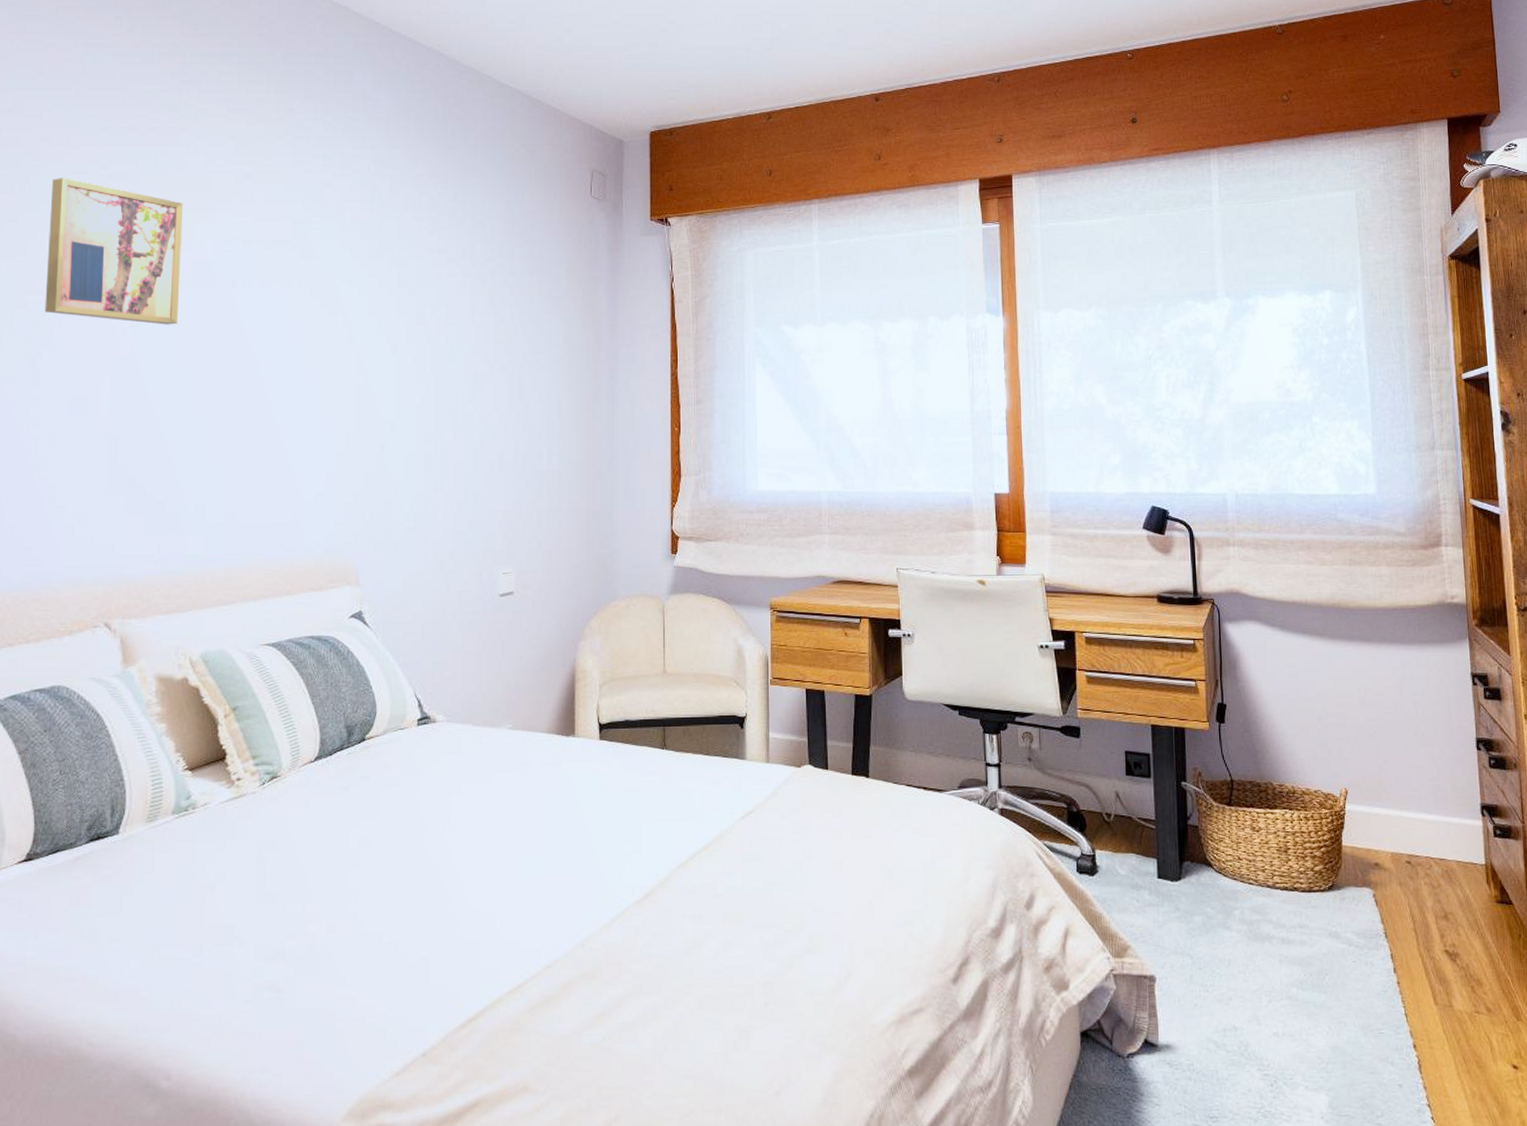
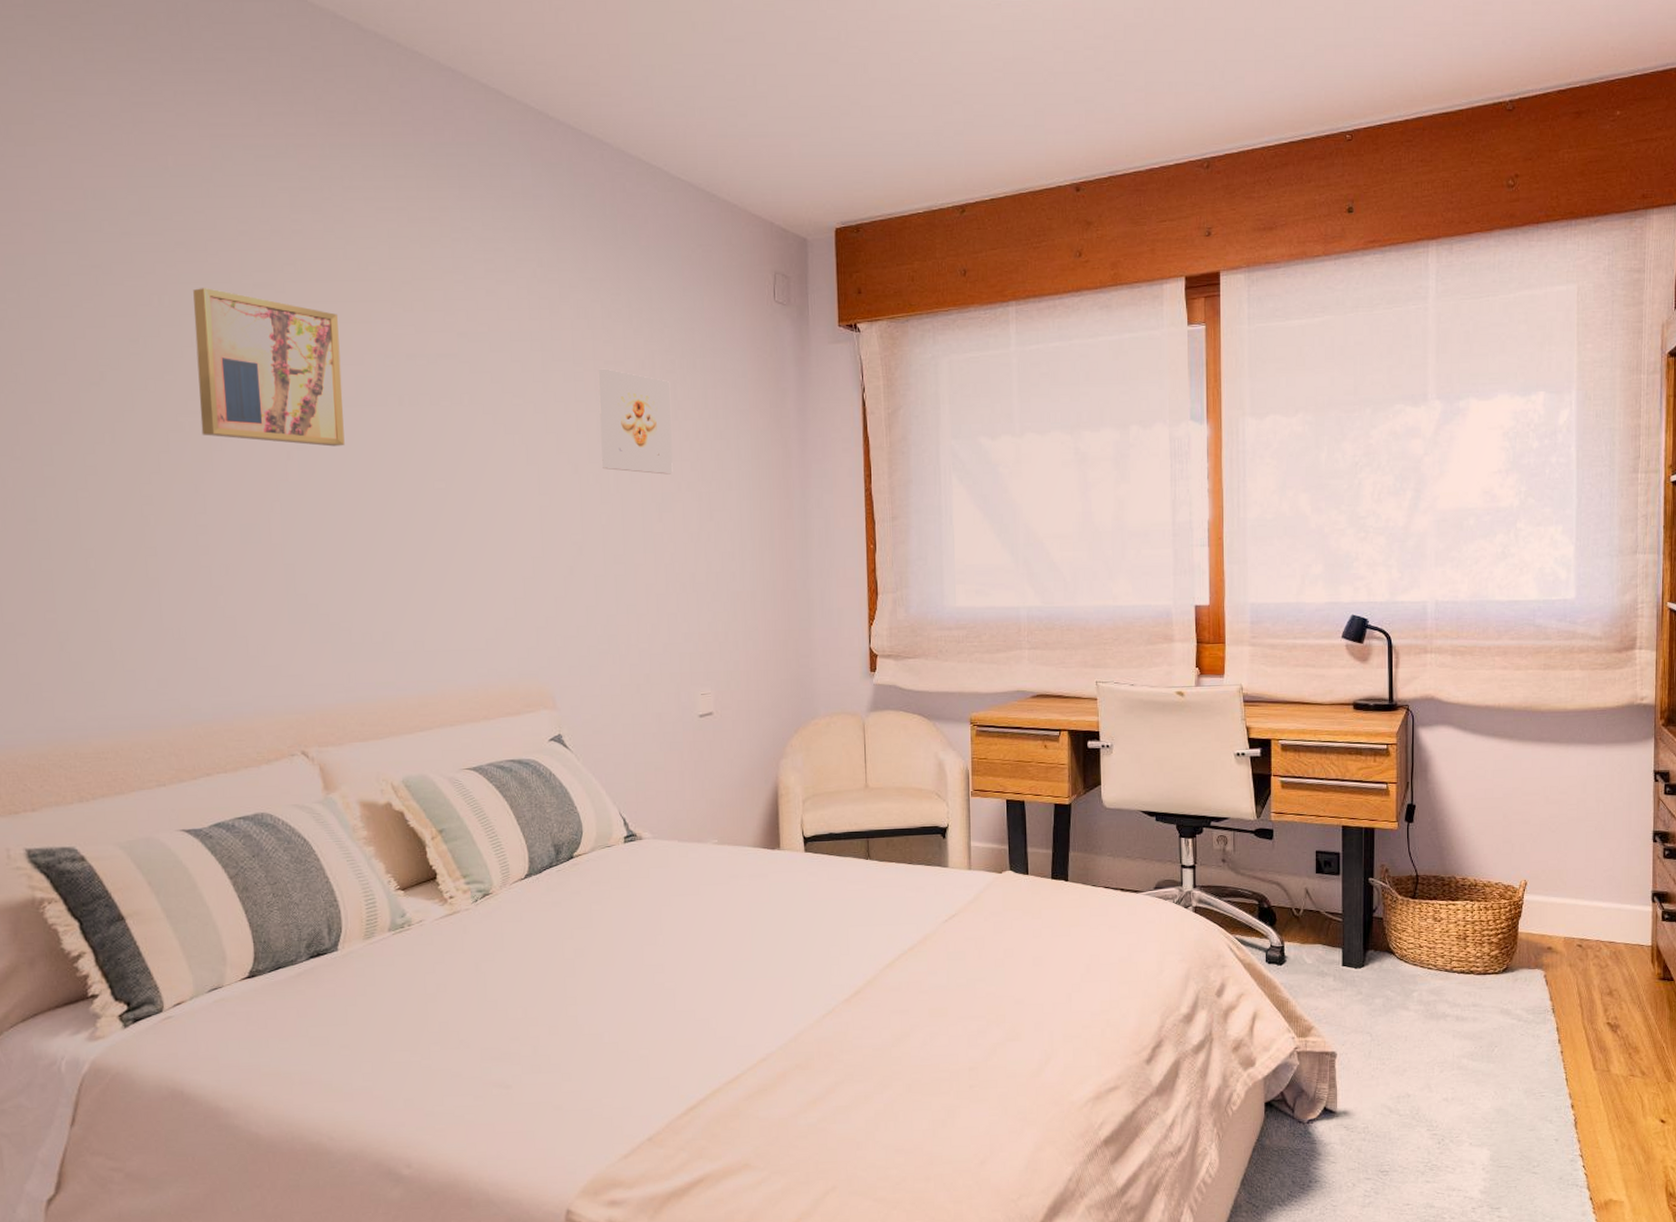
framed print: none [420,256,489,356] -> present [598,368,673,475]

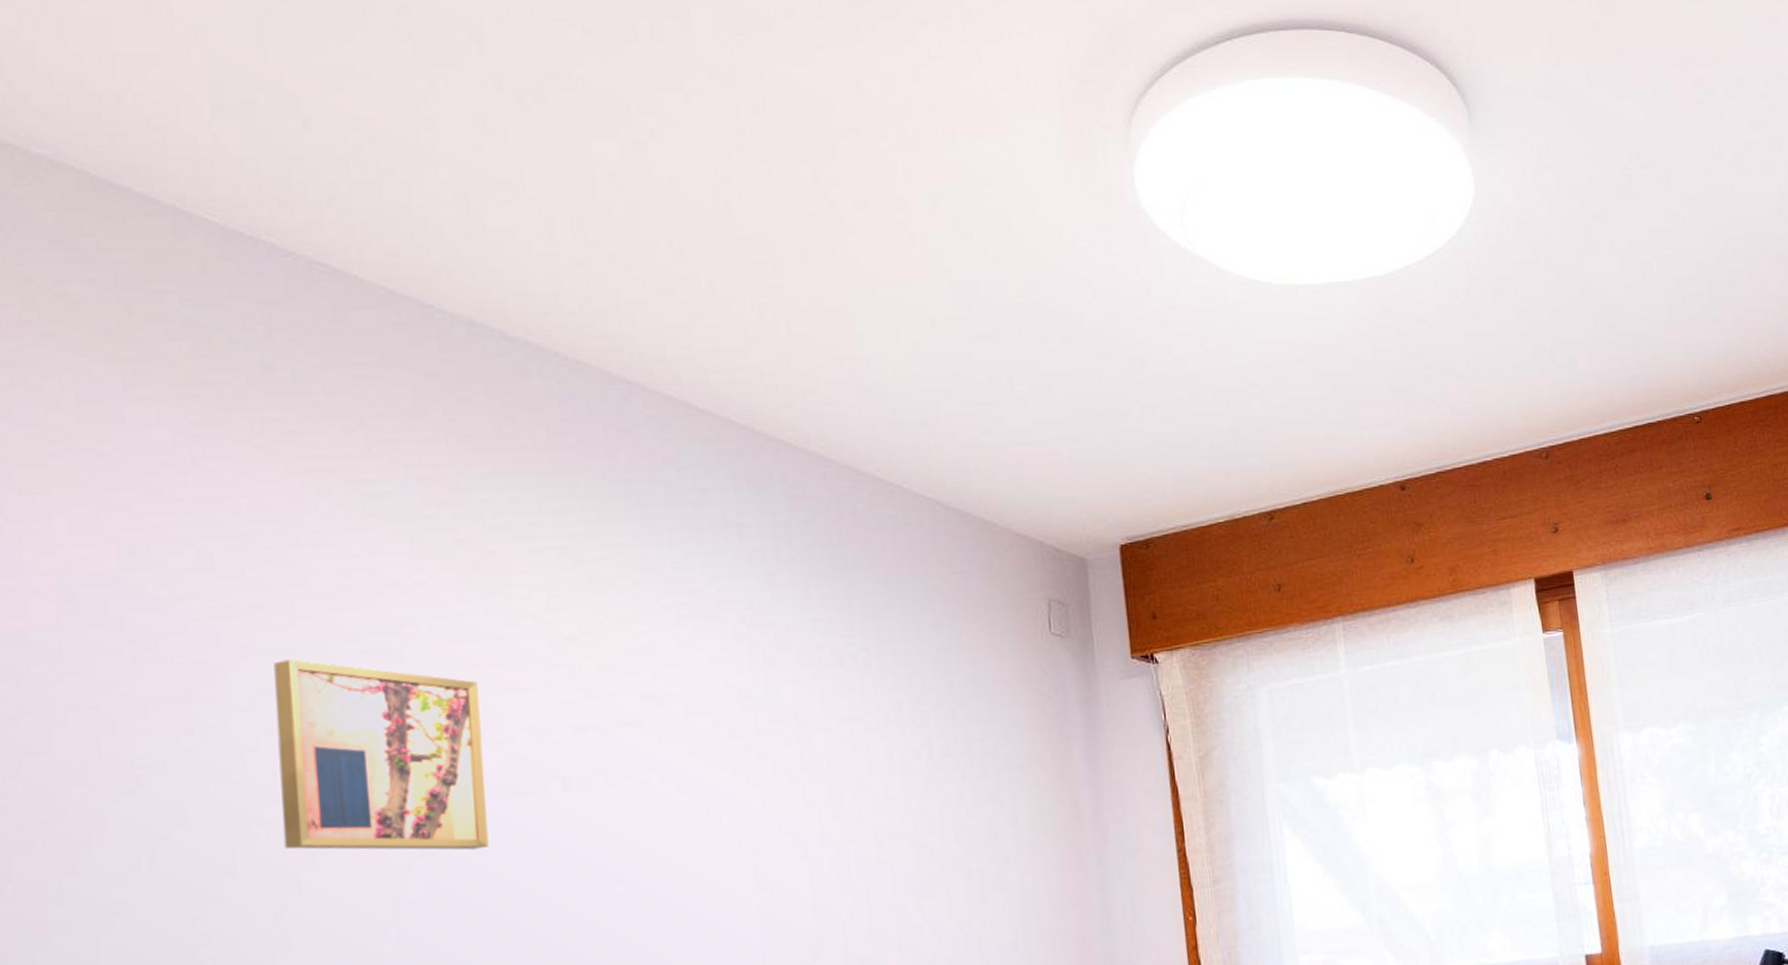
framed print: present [598,368,673,475] -> none [829,726,933,852]

